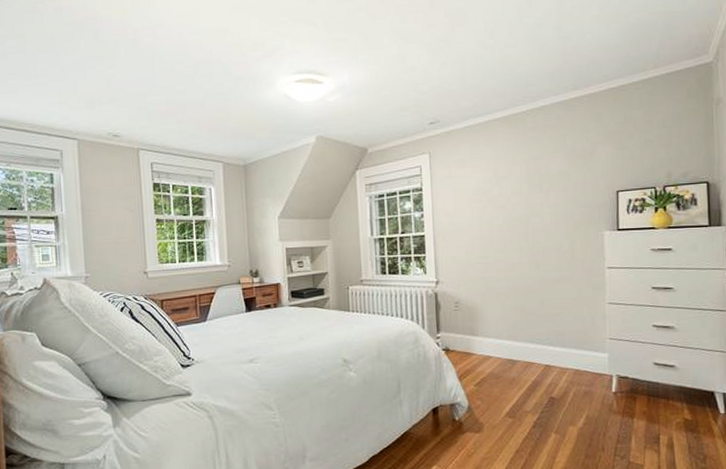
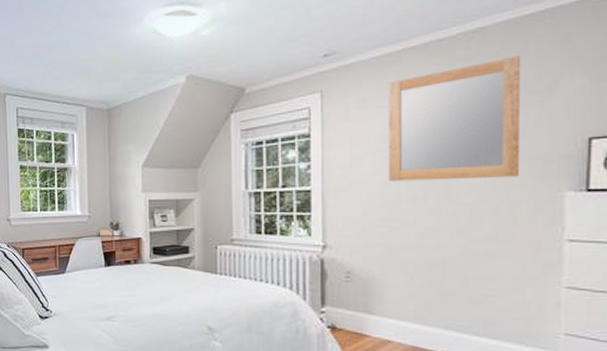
home mirror: none [480,129,575,227] -> present [388,56,521,182]

